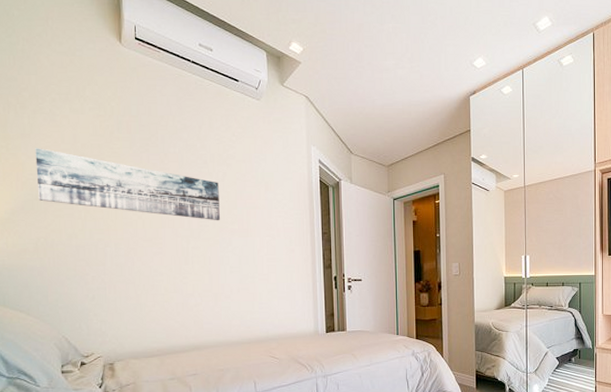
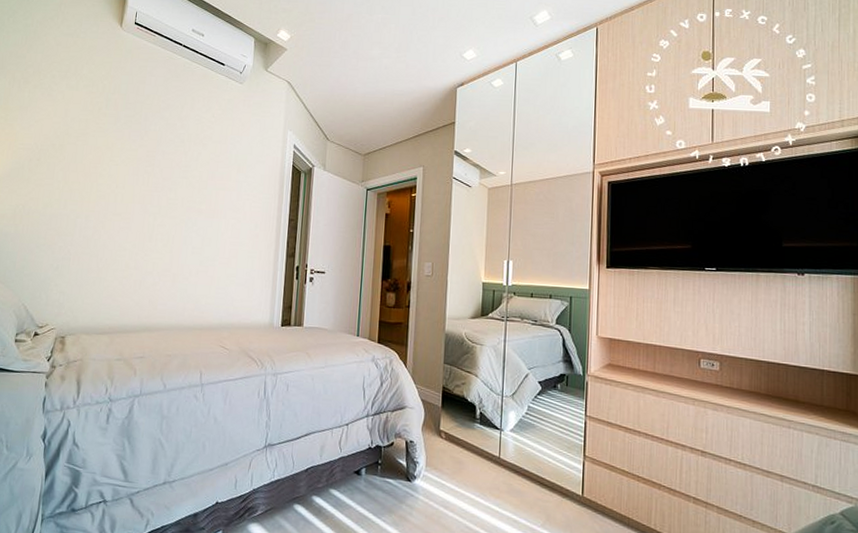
wall art: present [35,148,221,221] -> none [24,120,193,200]

